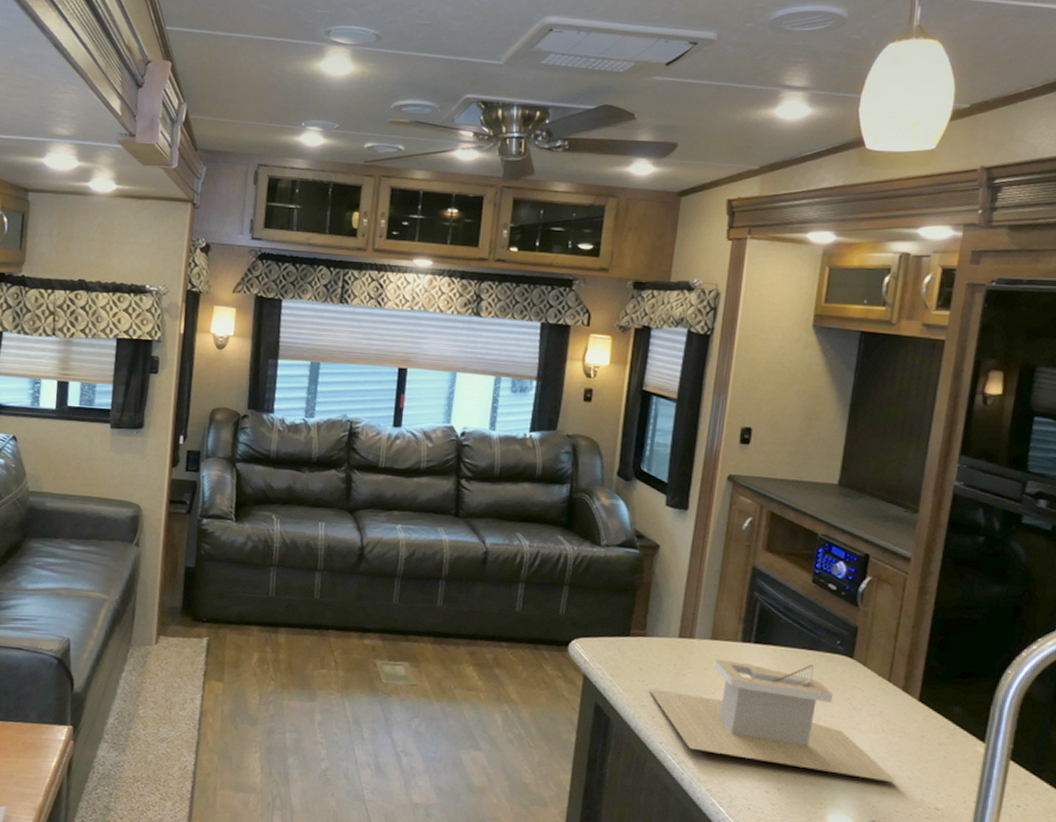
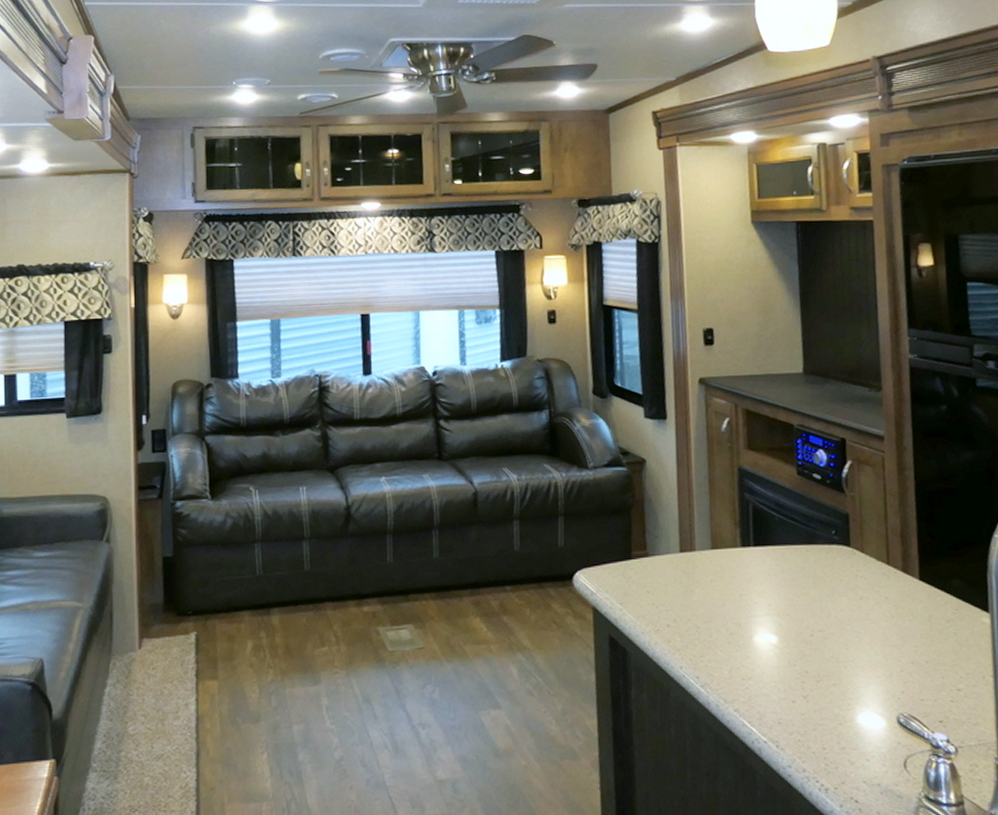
architectural model: present [648,659,897,783] -> none [659,557,916,670]

